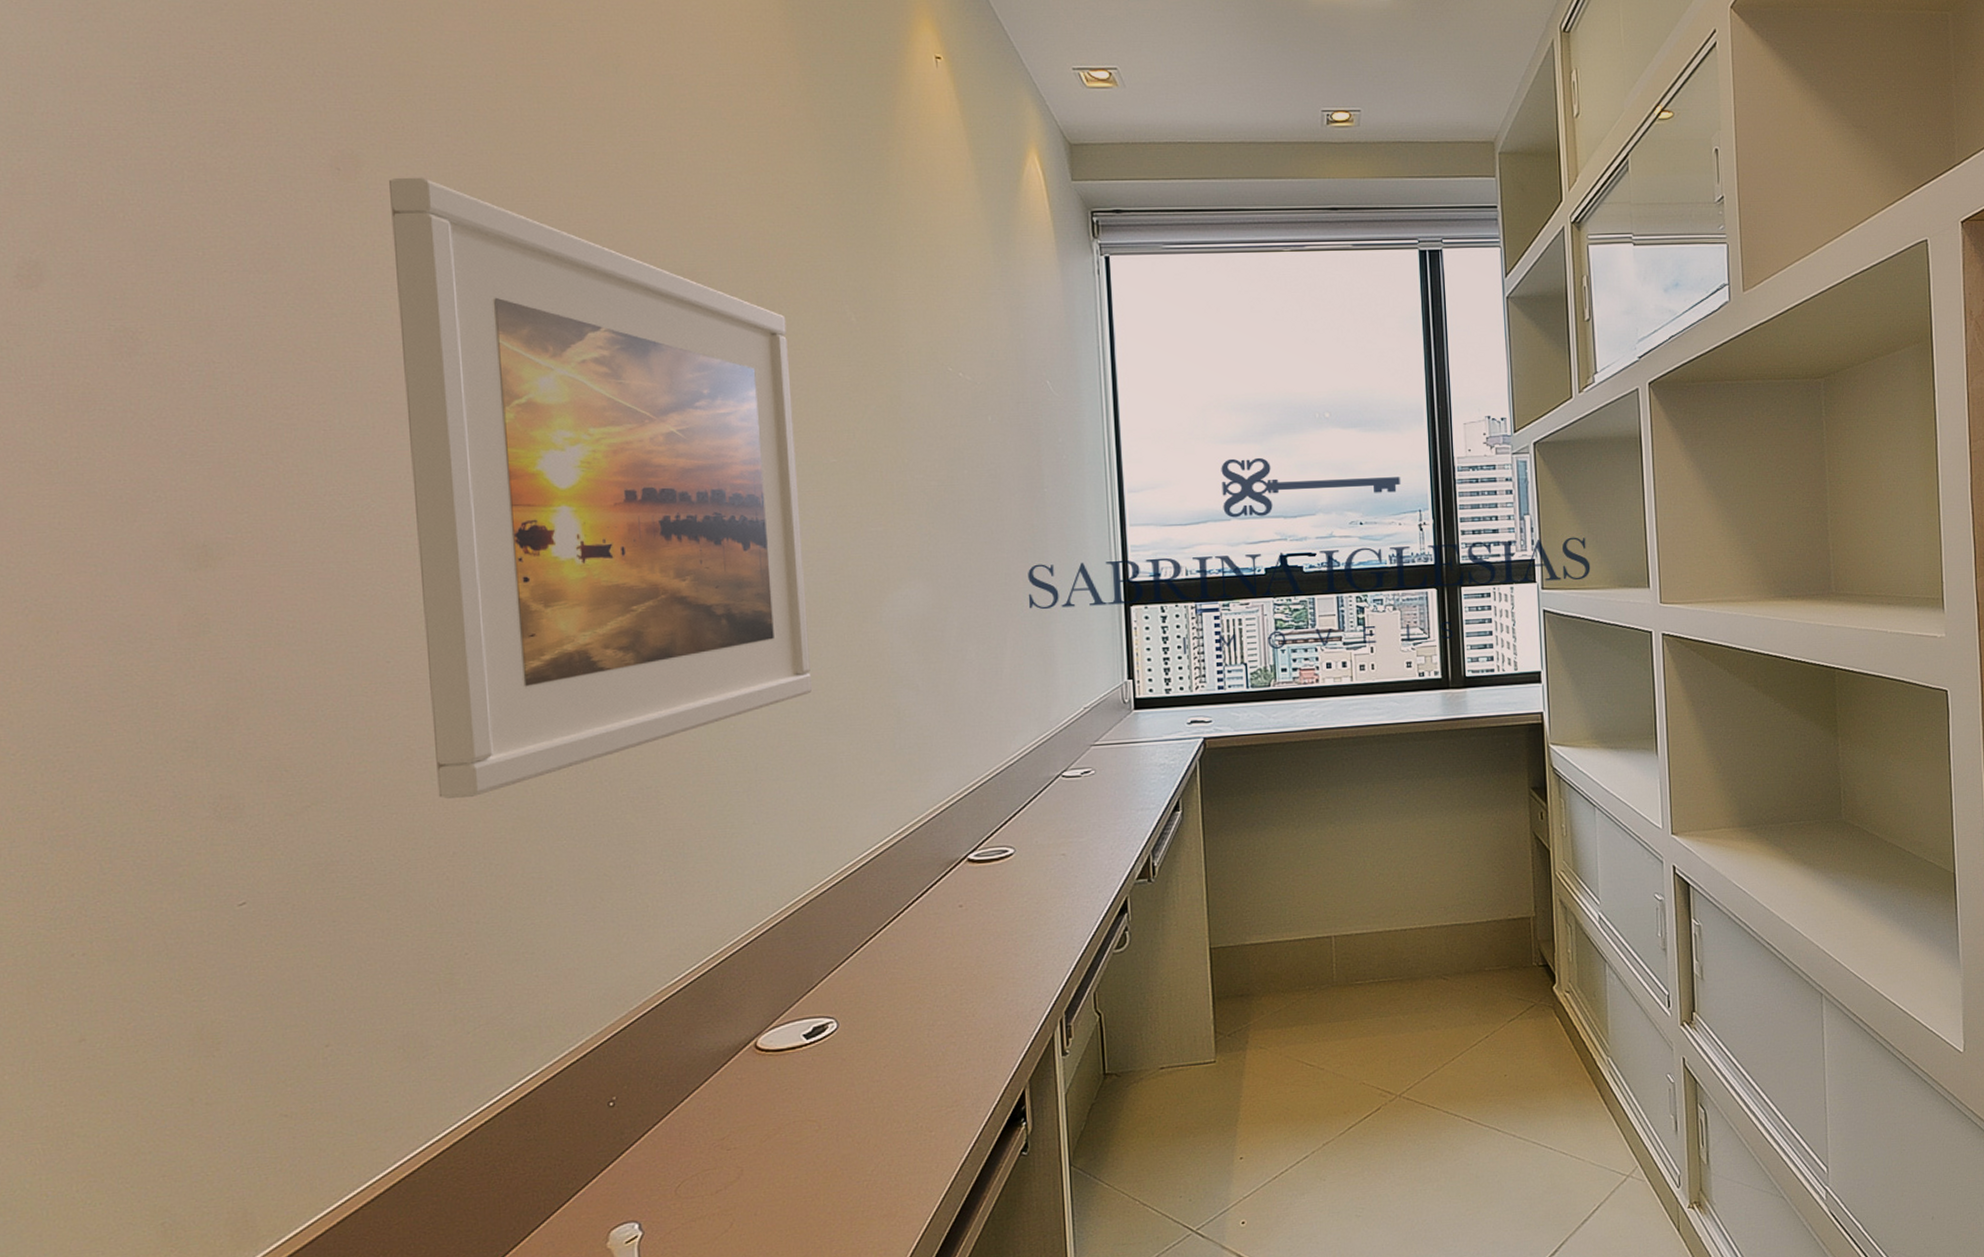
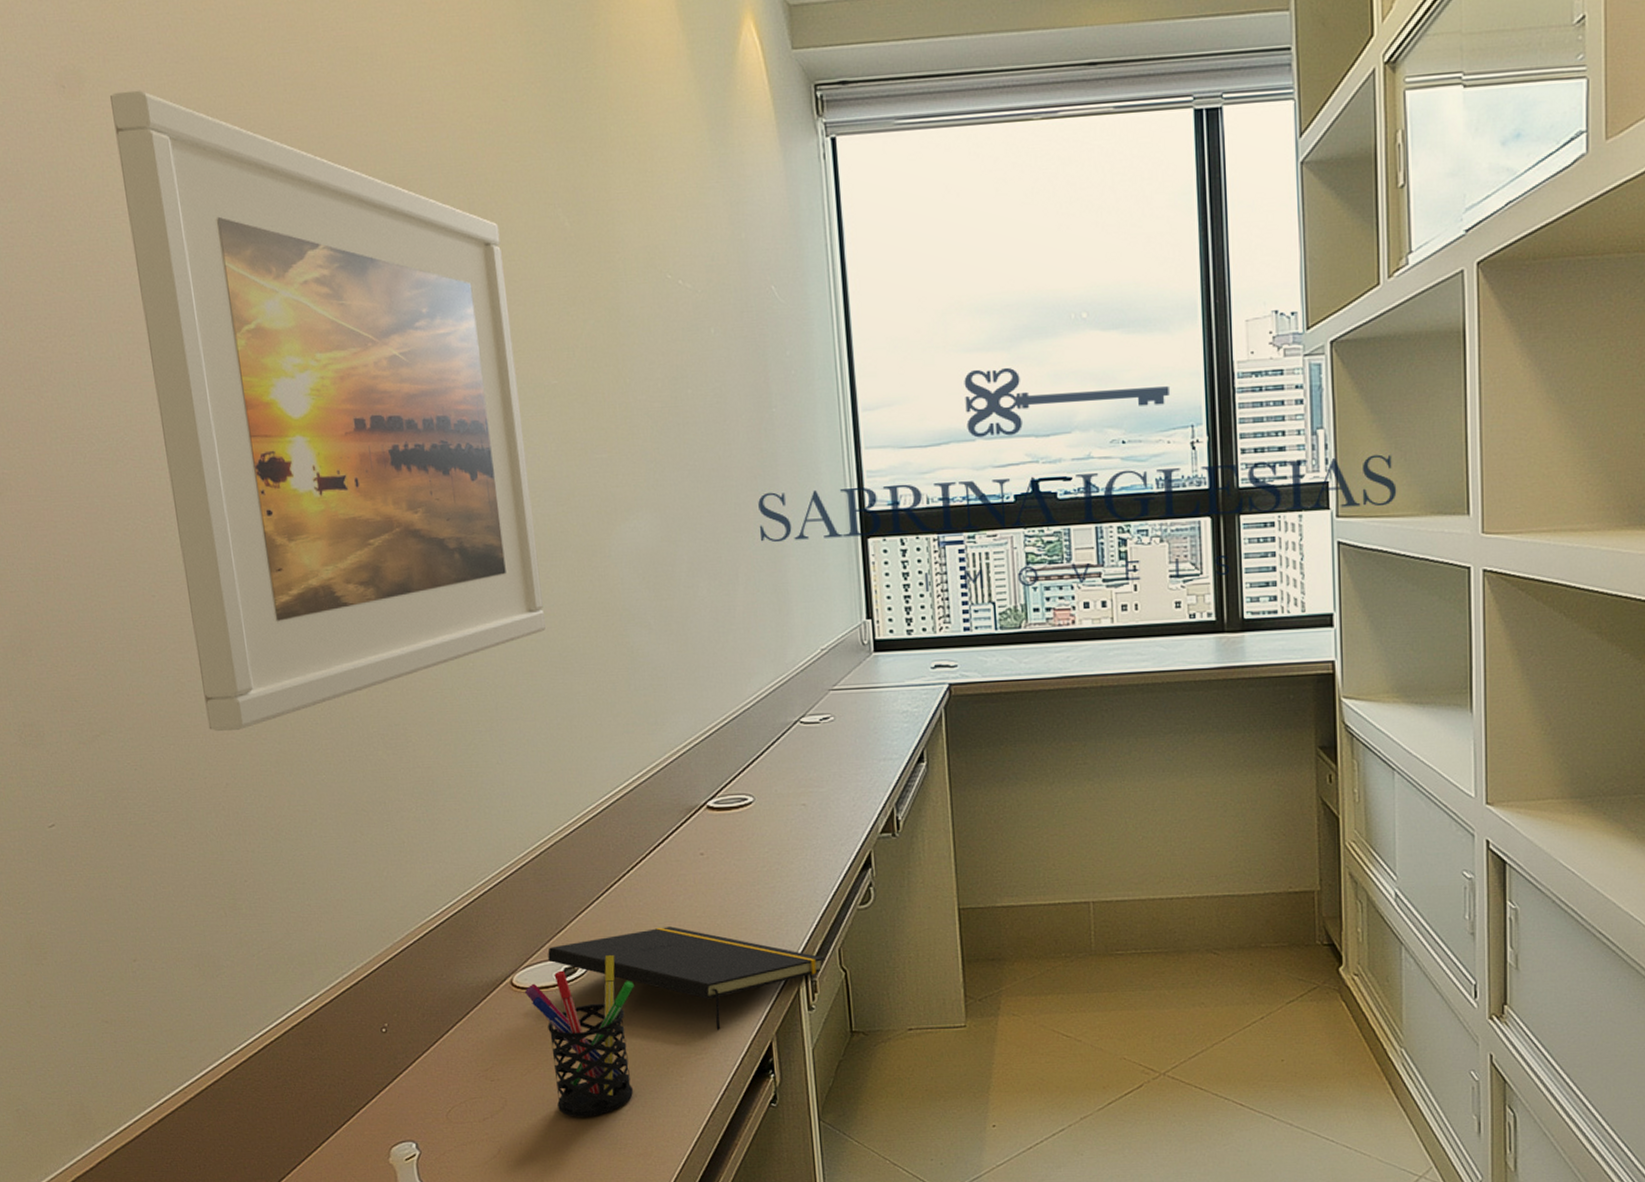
pen holder: none [769,1011,886,1182] -> present [524,955,634,1117]
notepad: none [796,979,1080,1082] -> present [547,926,825,1031]

